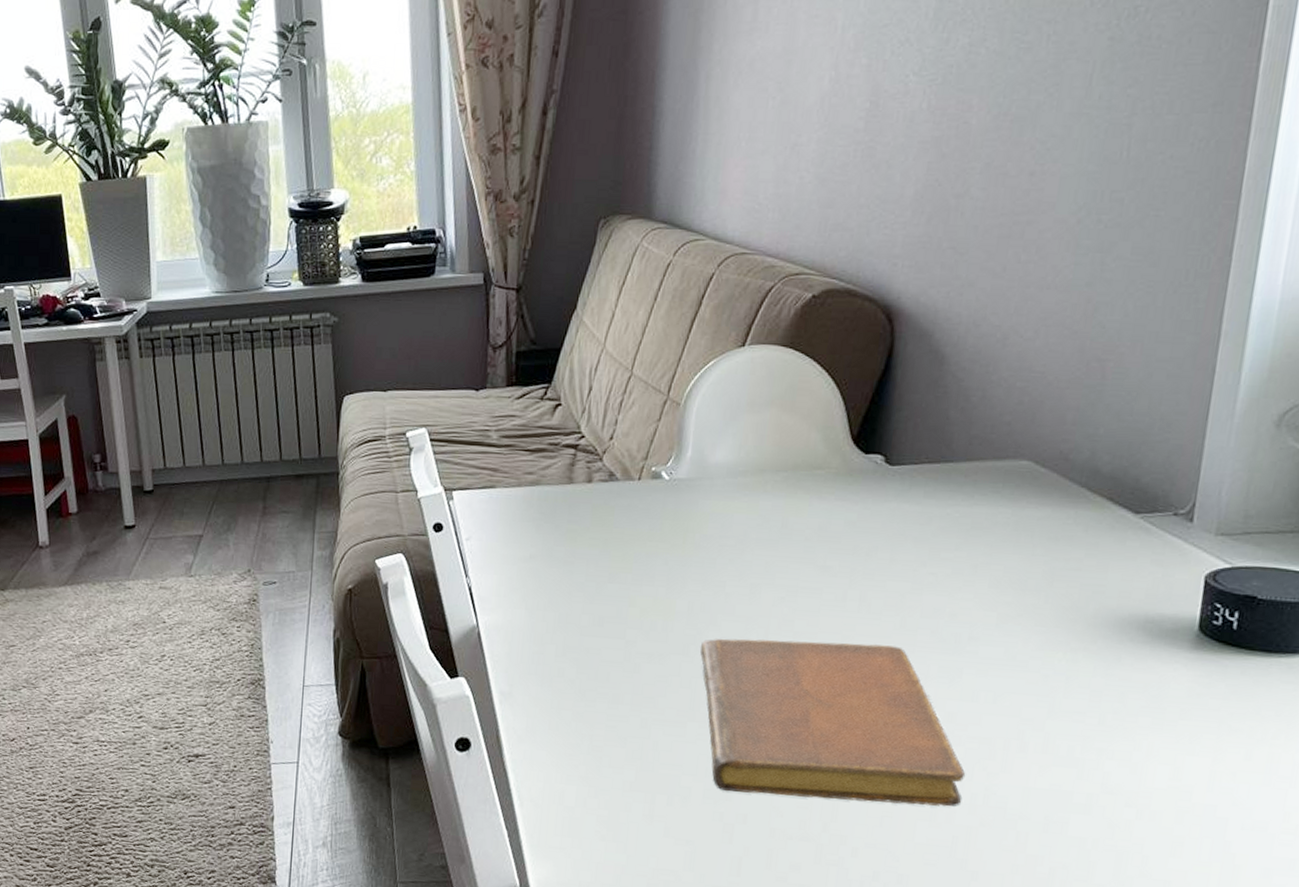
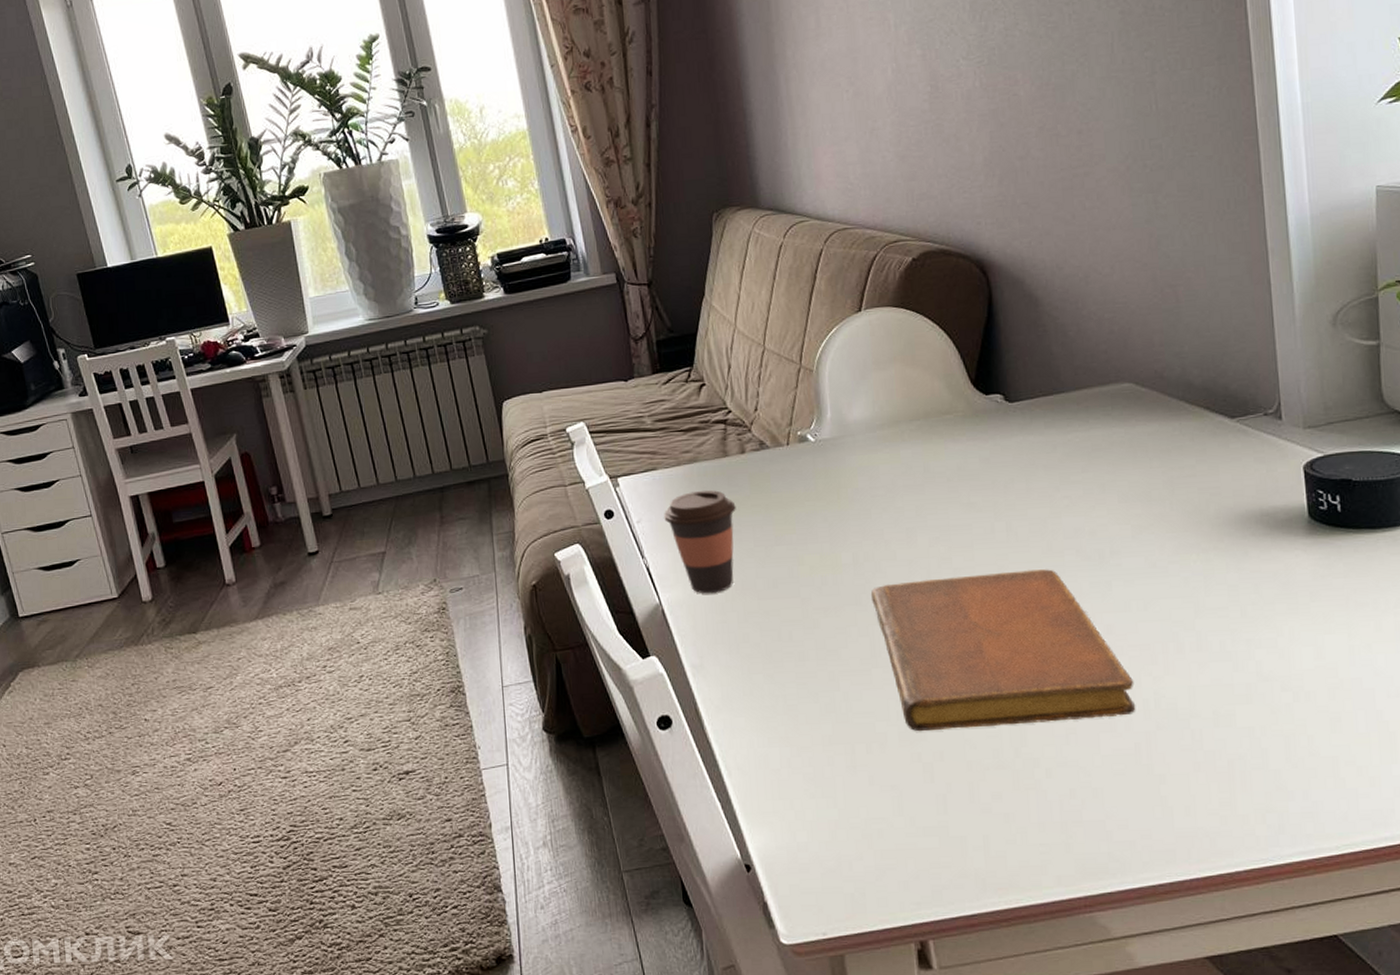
coffee cup: none [494,515,573,623] -> present [663,490,736,594]

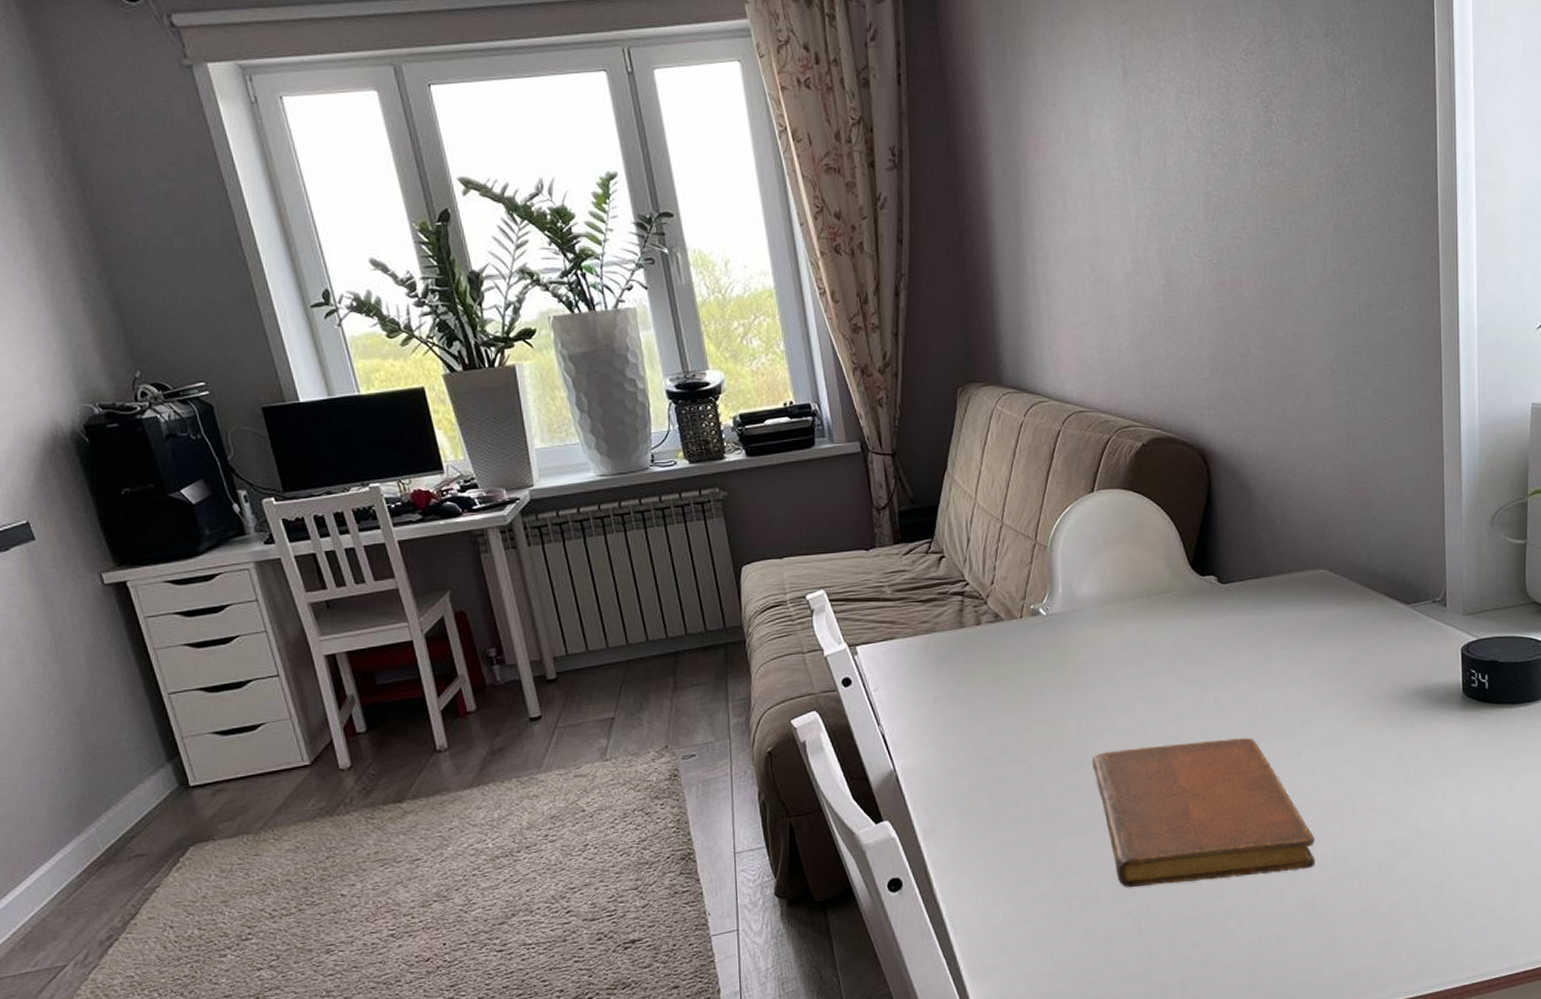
coffee cup: present [663,490,736,594] -> none [900,659,970,761]

